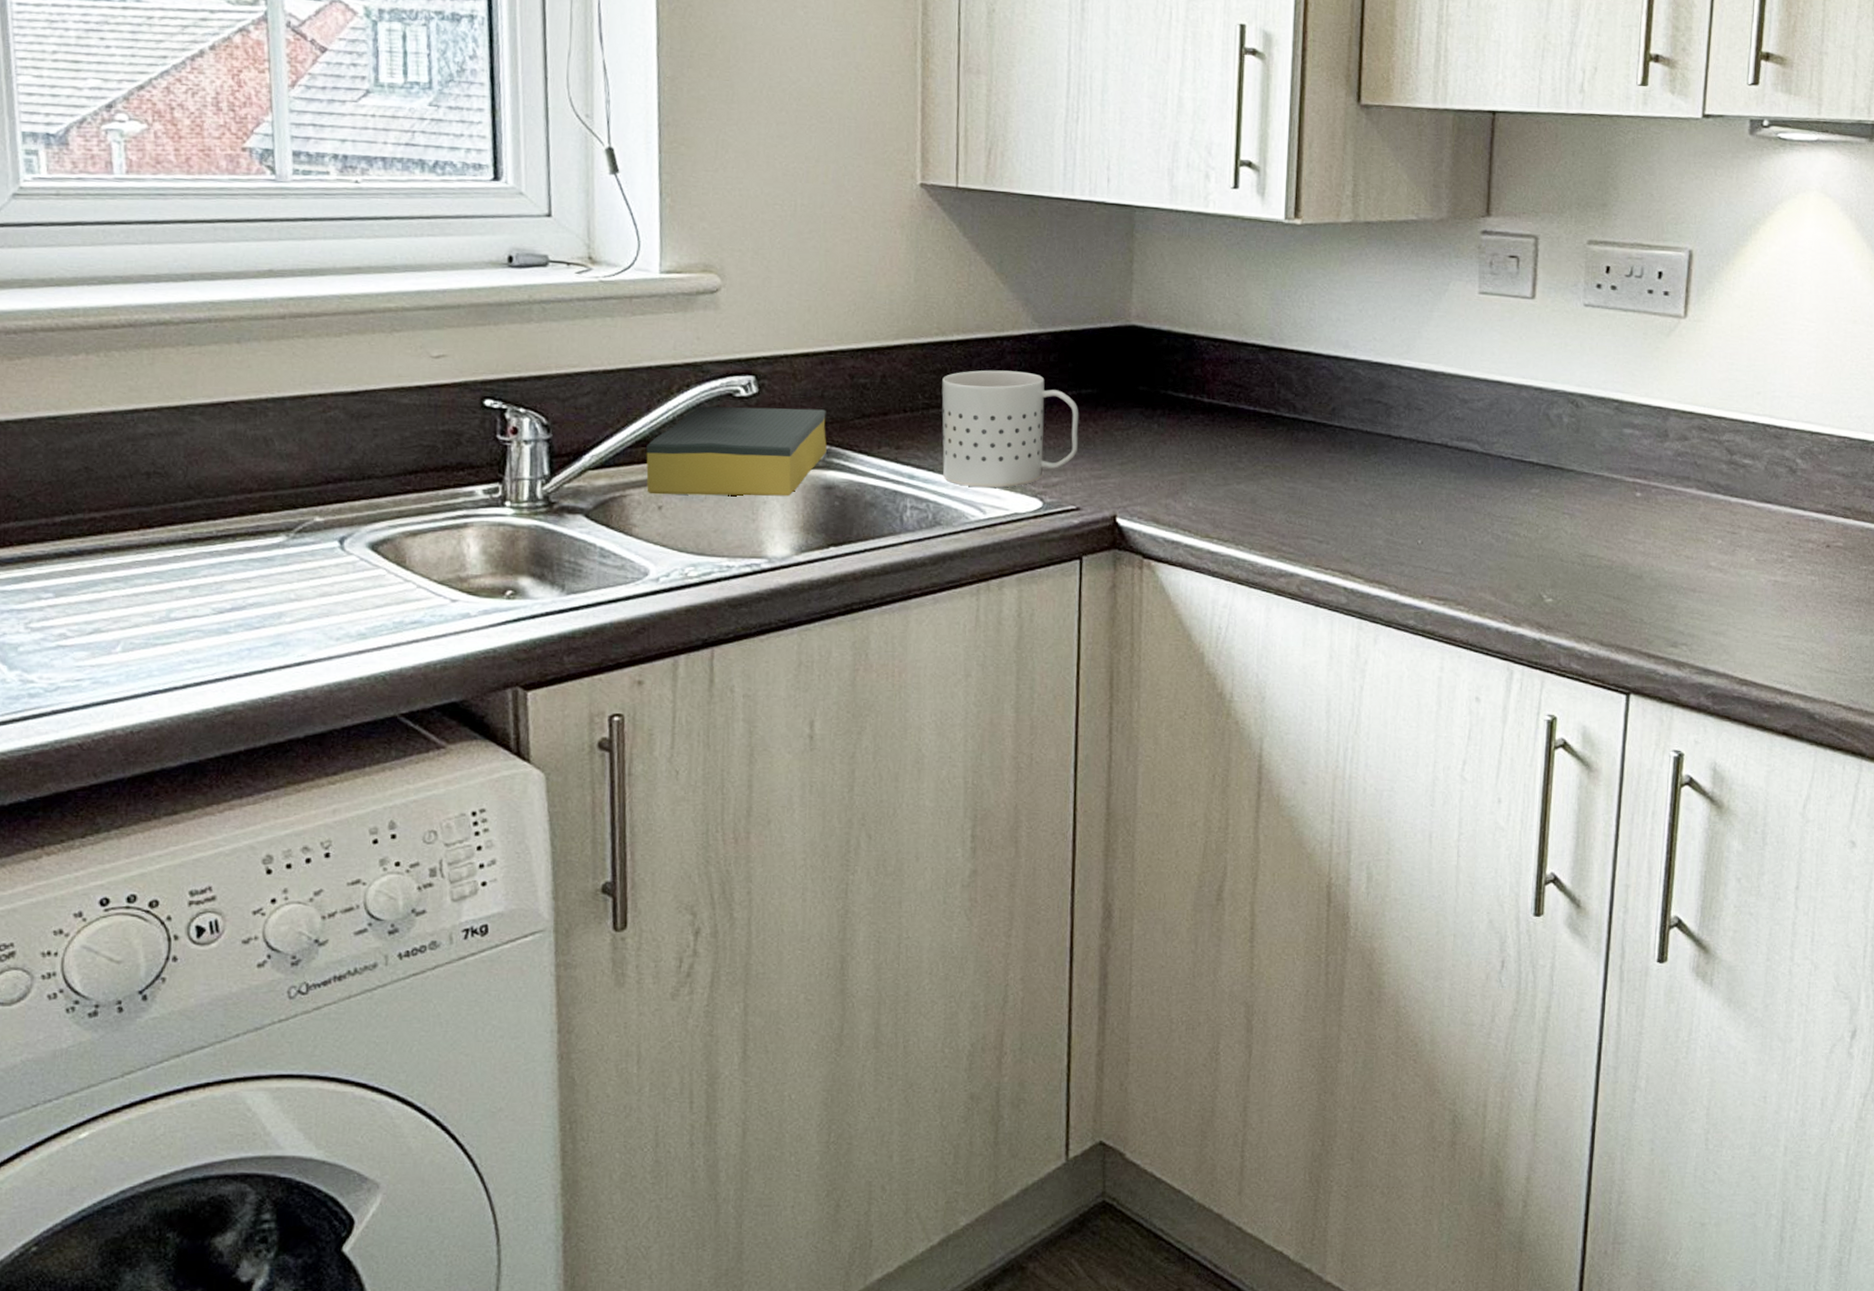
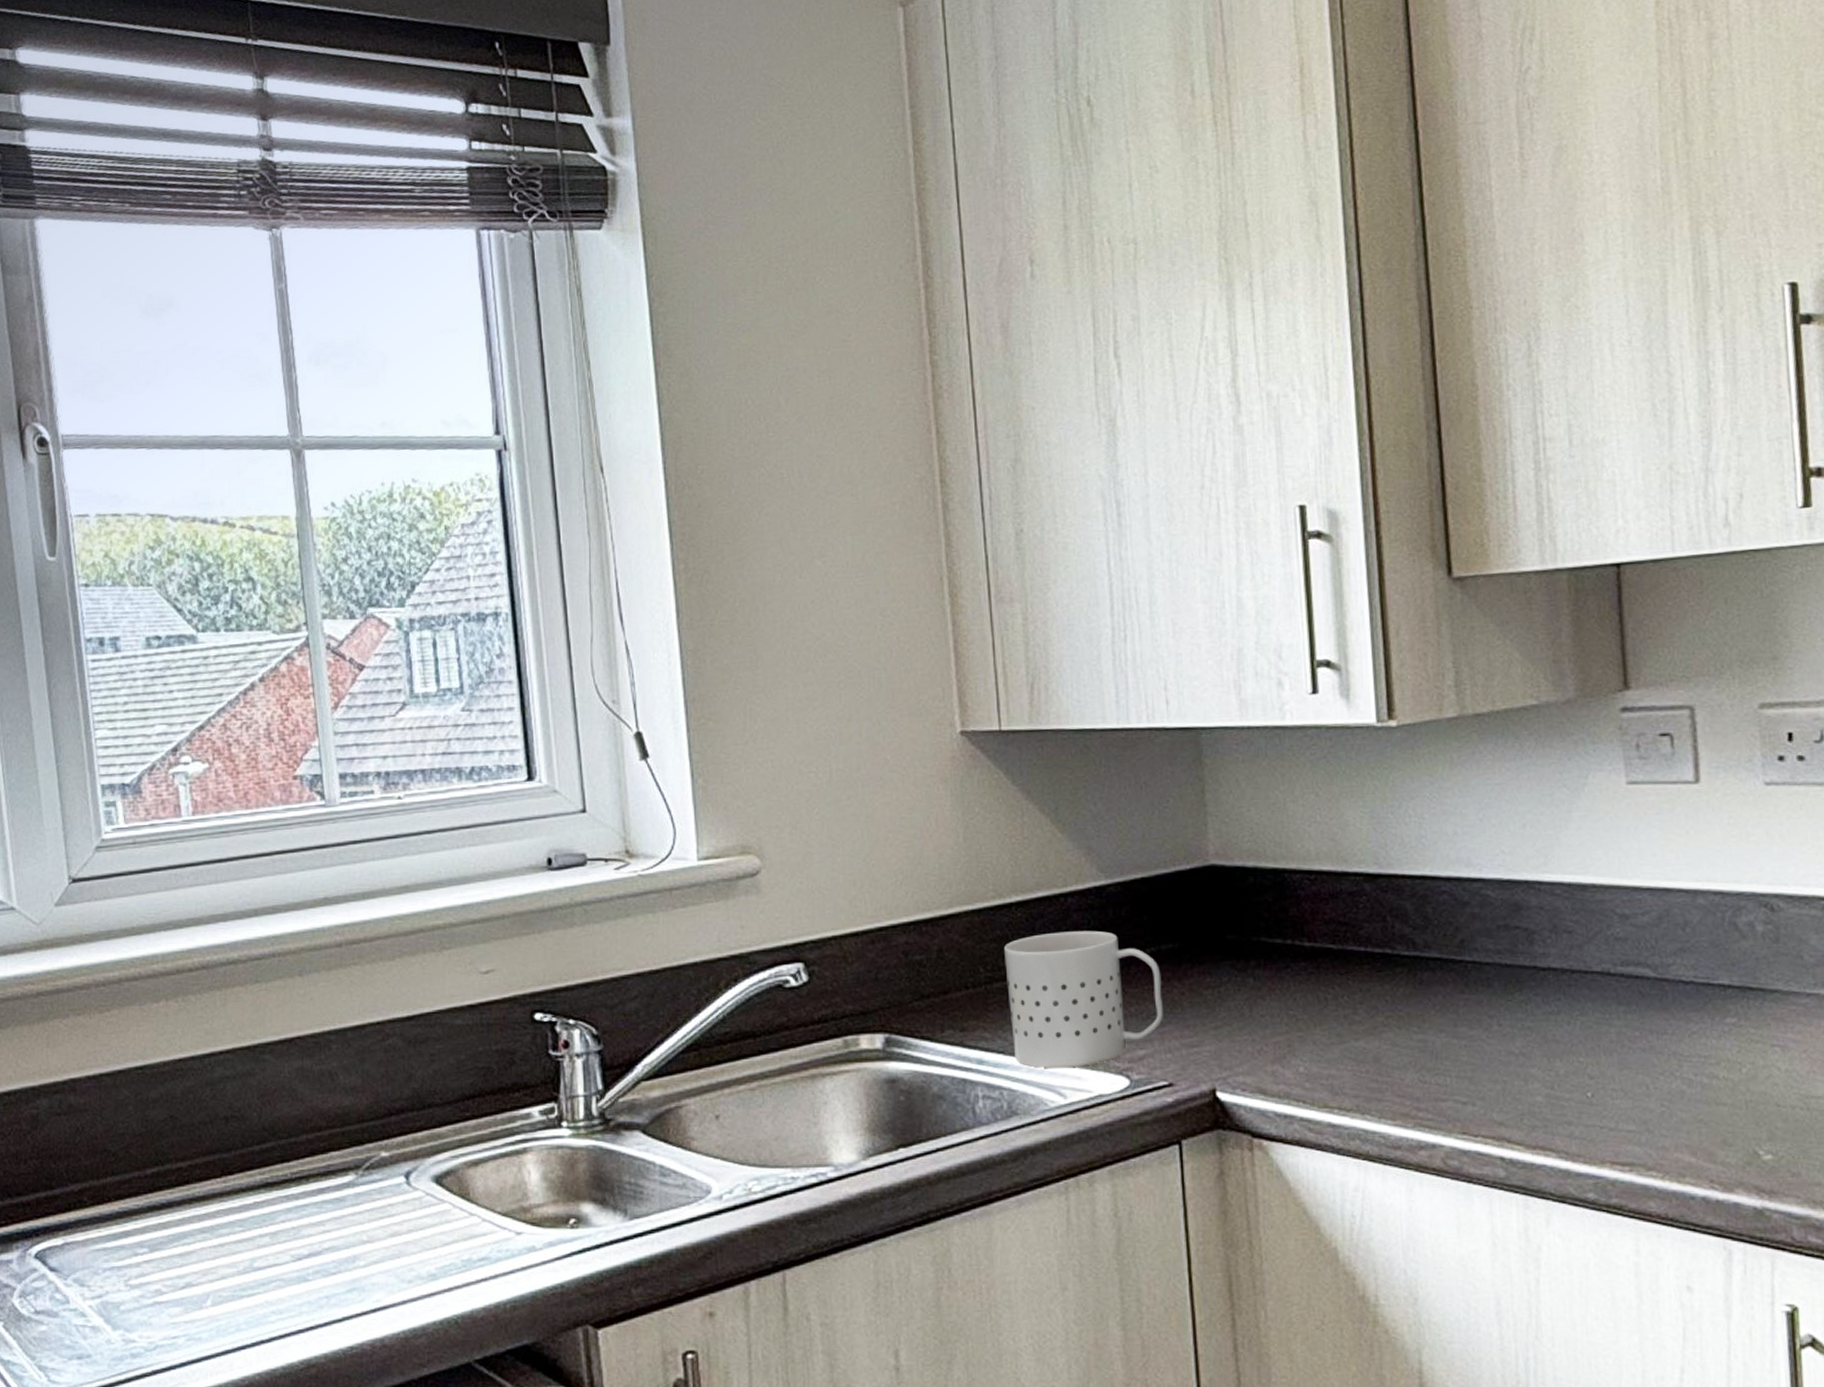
sponge: present [646,406,827,497] -> none [698,993,886,1103]

